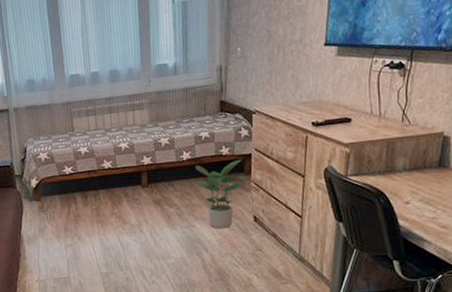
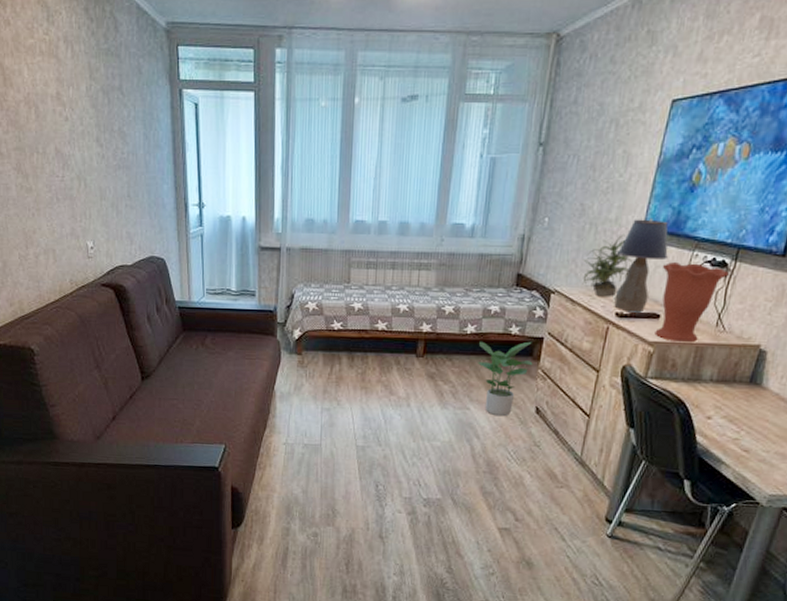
potted plant: none [276,51,321,111] -> present [582,233,634,297]
table lamp: none [306,34,350,120] -> present [614,218,668,313]
vase: none [347,68,407,141] -> present [654,261,729,343]

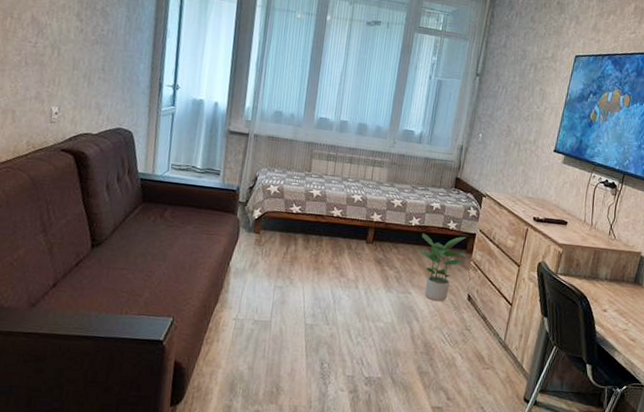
potted plant: present [582,233,634,297] -> none [508,153,547,204]
table lamp: present [614,218,668,313] -> none [532,143,573,219]
vase: present [654,261,729,343] -> none [563,179,617,247]

